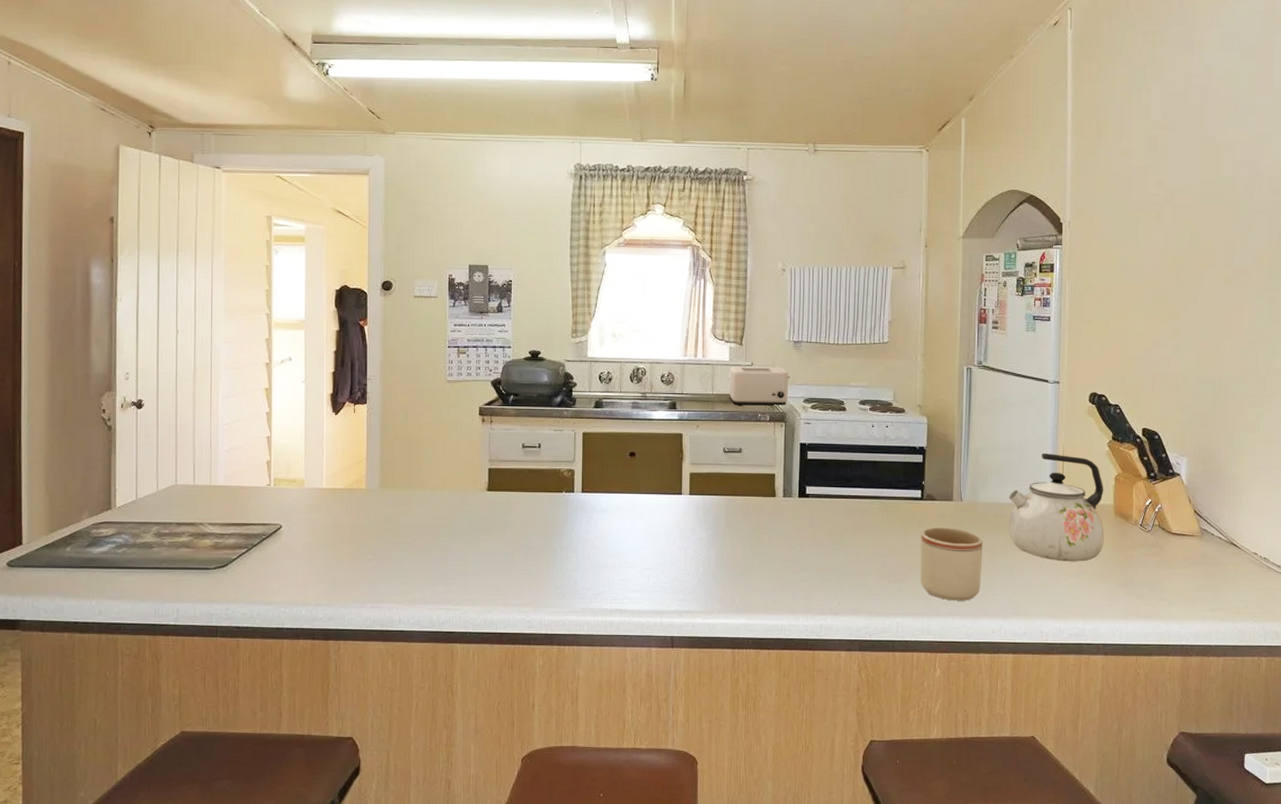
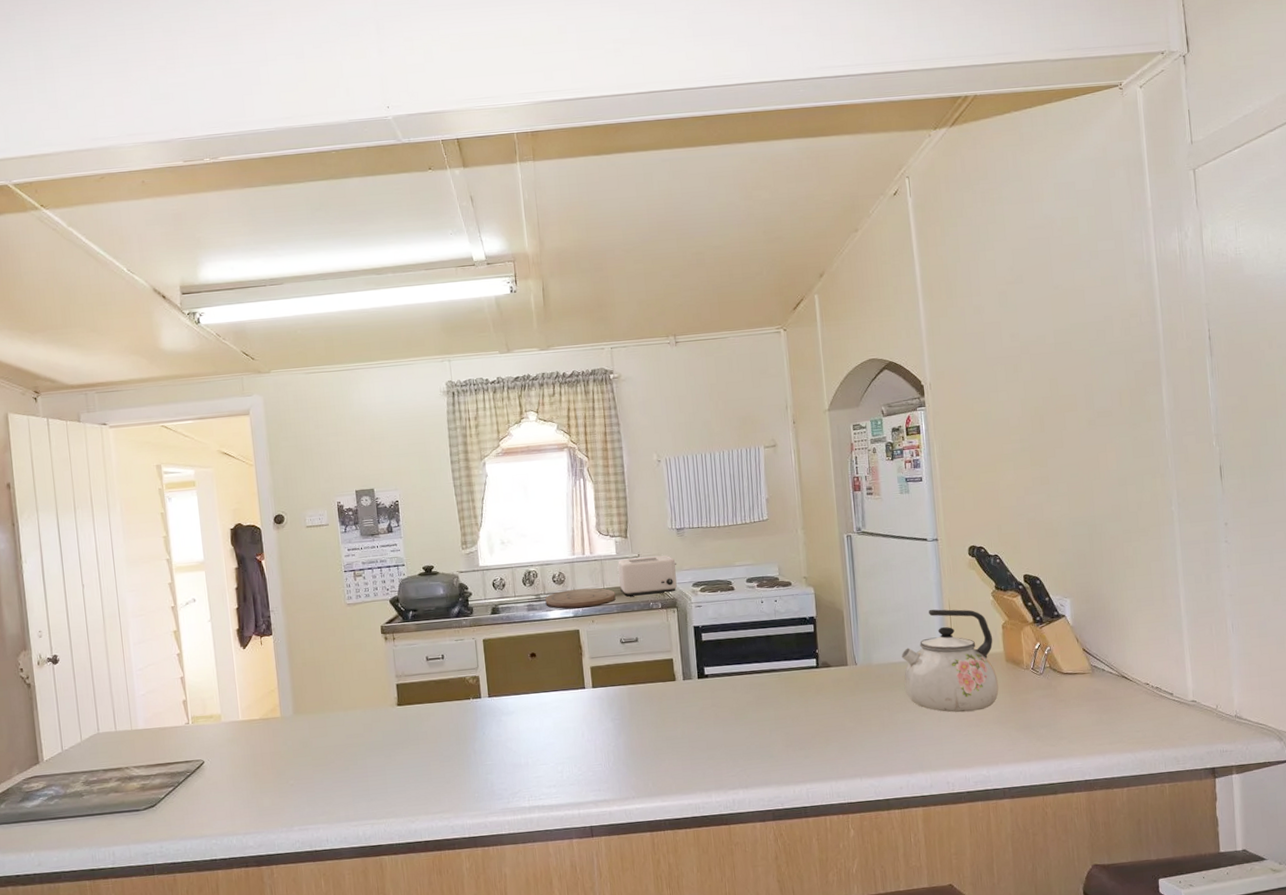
cutting board: none [651,392,724,412] -> present [545,588,616,610]
mug: present [920,527,983,601] -> none [820,691,884,762]

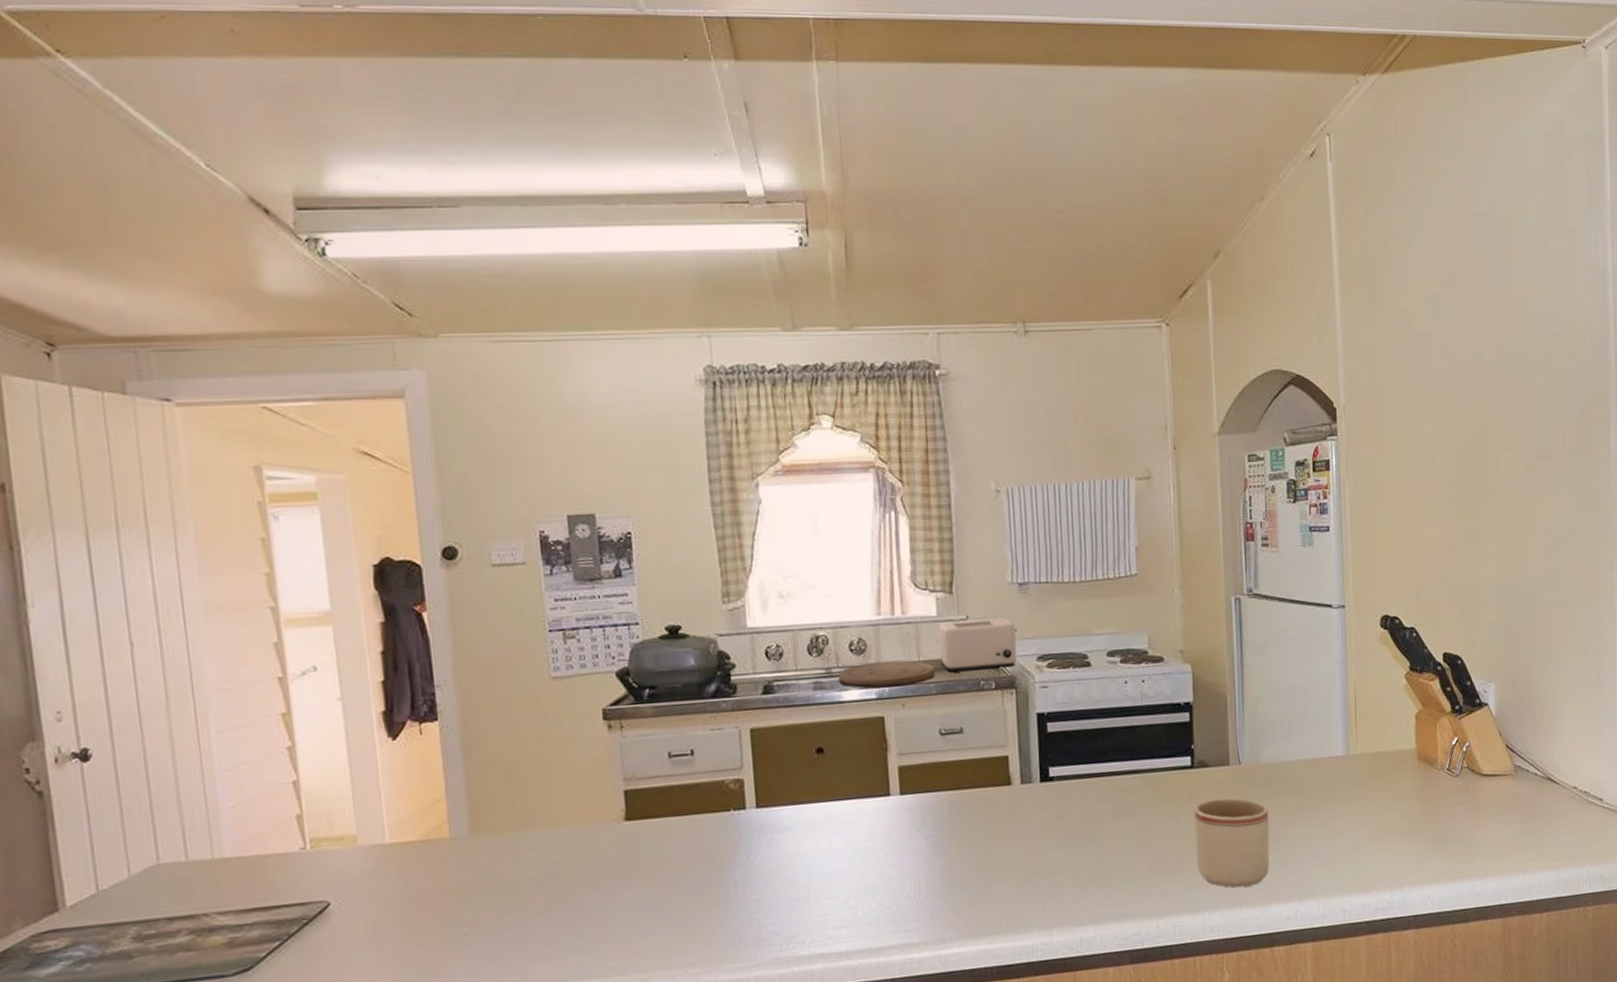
mug: none [820,691,884,762] -> present [1194,798,1270,888]
kettle: present [901,609,999,713] -> none [1295,694,1408,824]

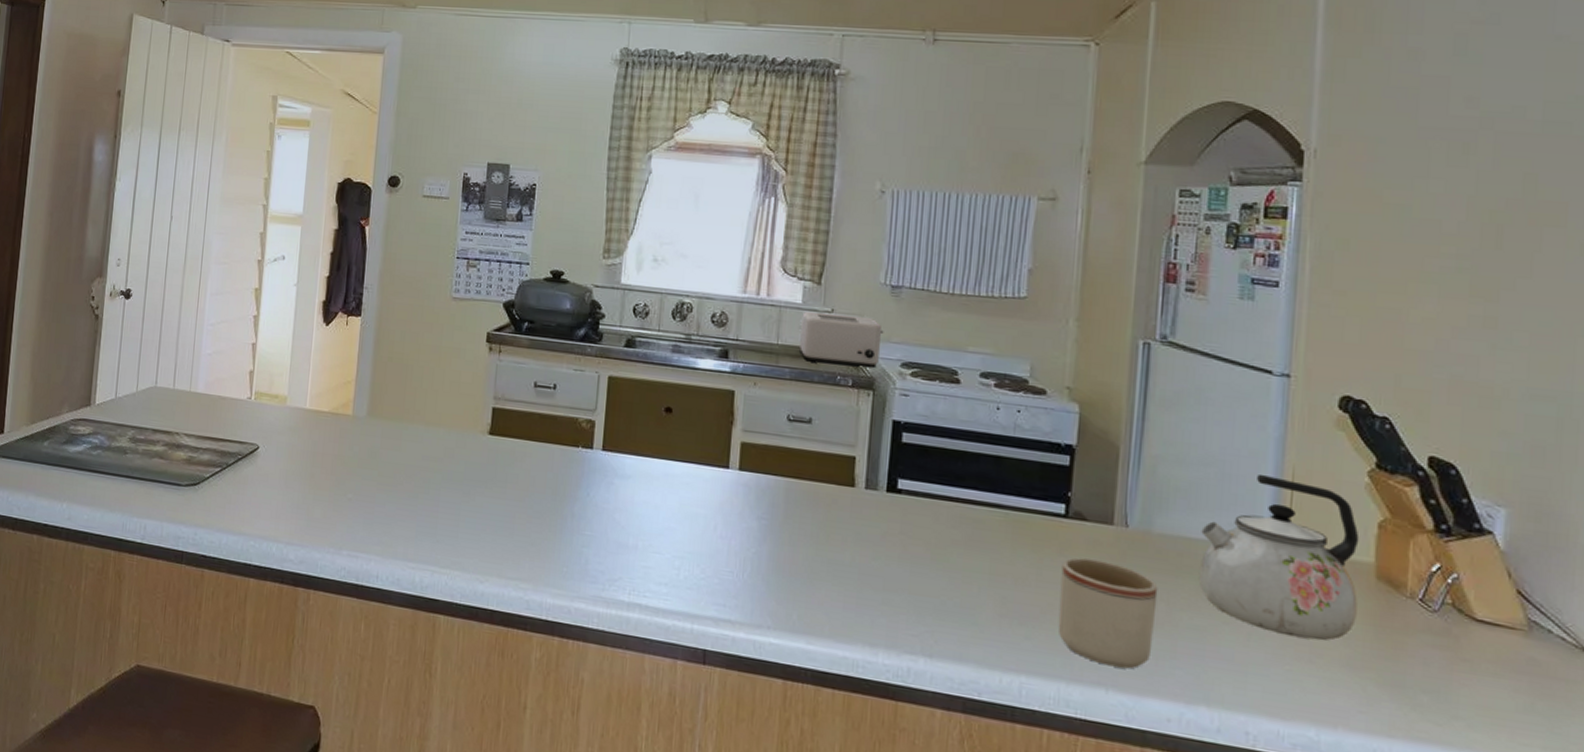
cutting board: present [838,660,935,689] -> none [697,336,792,366]
kettle: none [1295,694,1408,824] -> present [1198,473,1360,641]

